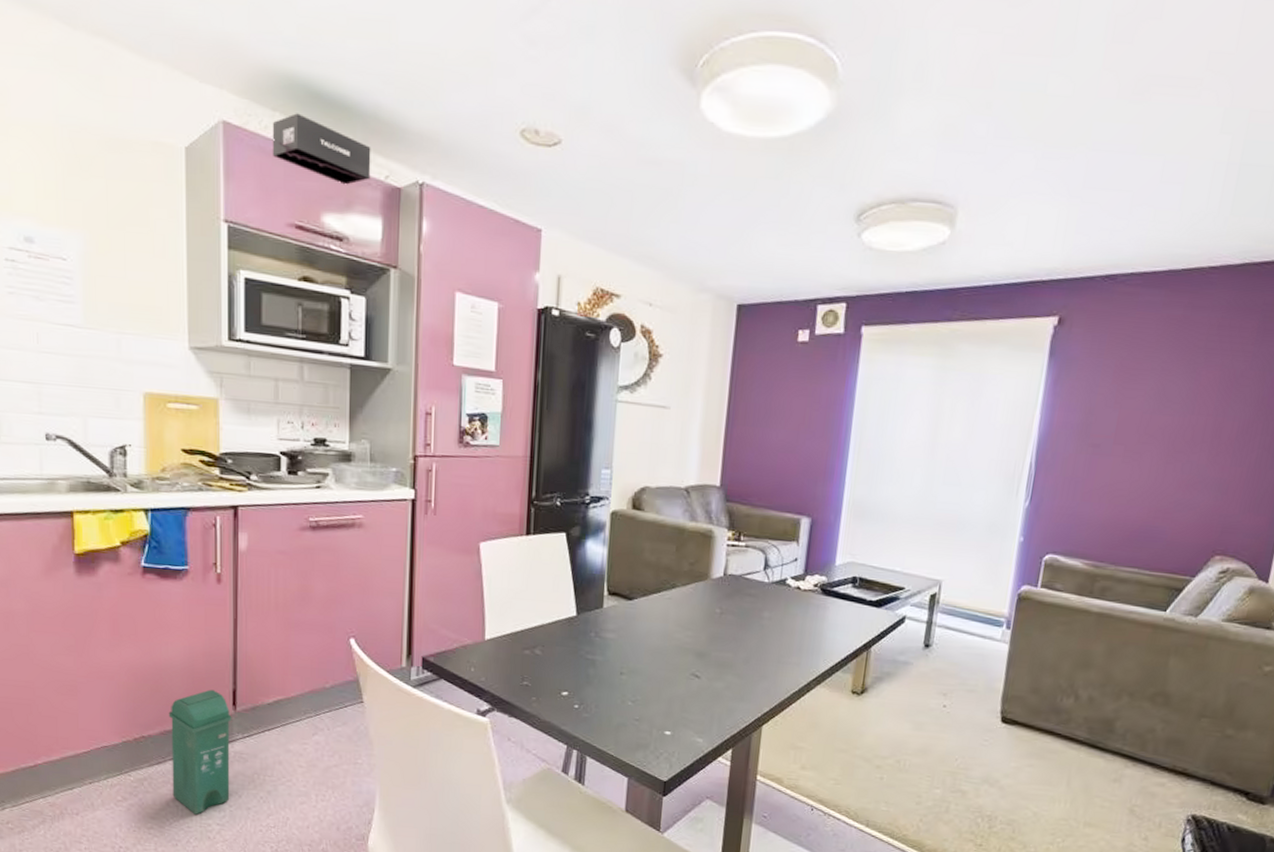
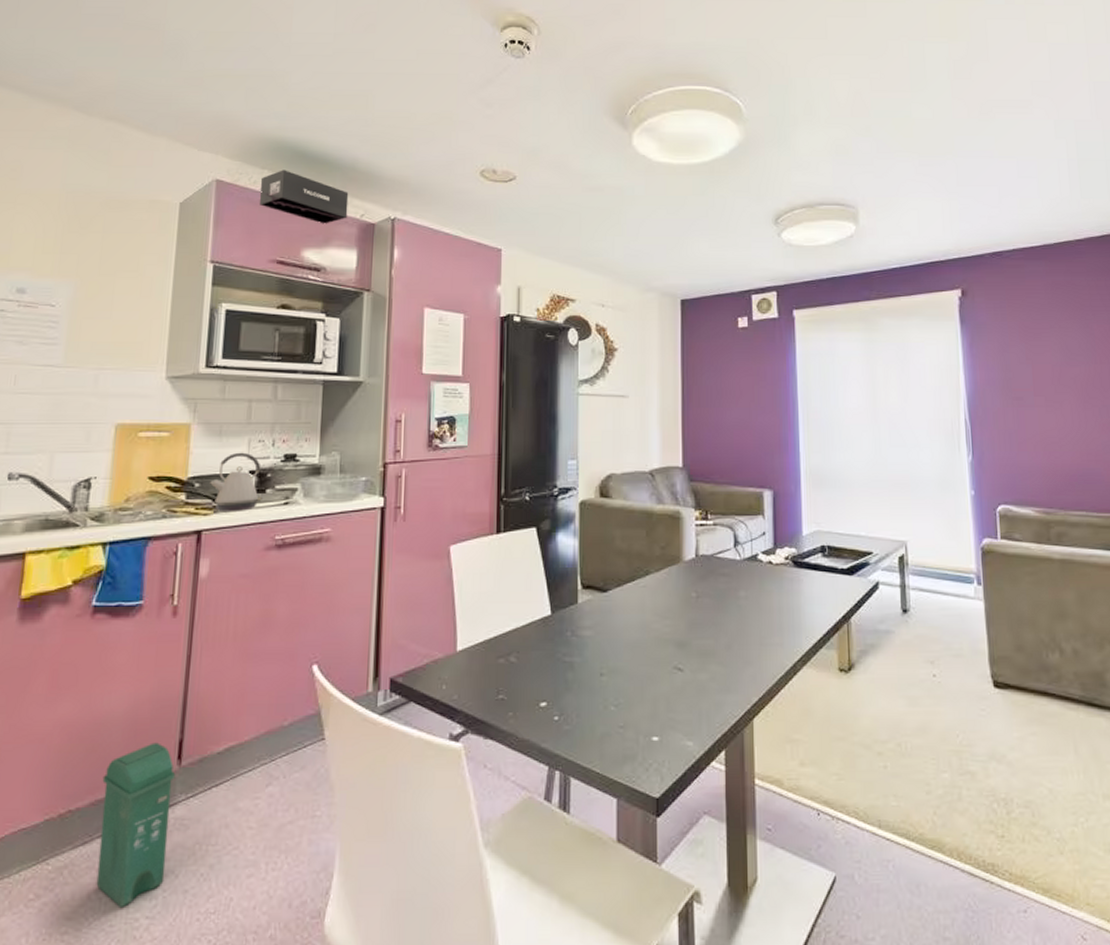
kettle: none [242,432,294,492] -> present [210,452,262,513]

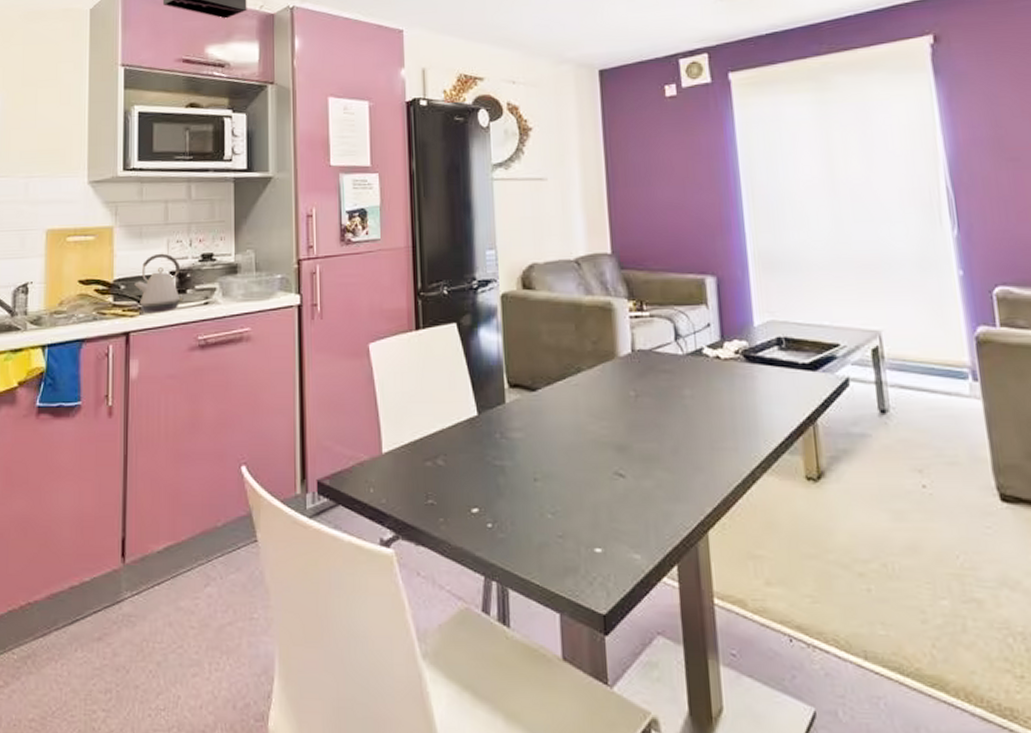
trash bin: present [96,742,176,907] -> none [56,540,121,699]

